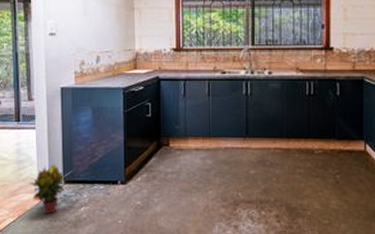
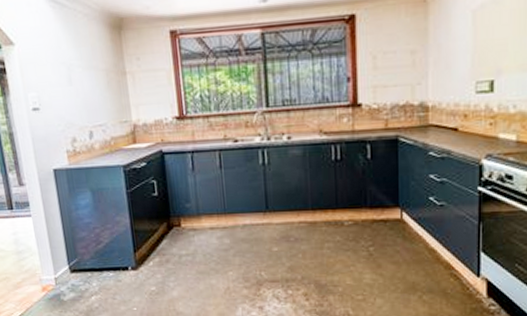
potted plant: present [30,164,65,214] -> none [33,253,72,305]

